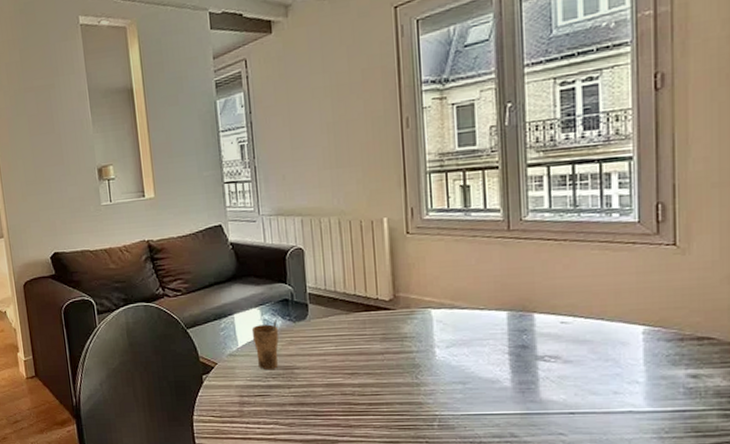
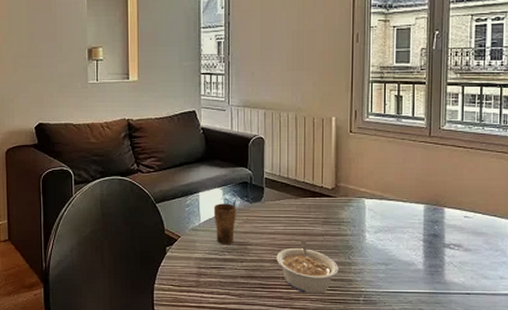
legume: none [329,359,405,420] -> present [276,239,339,294]

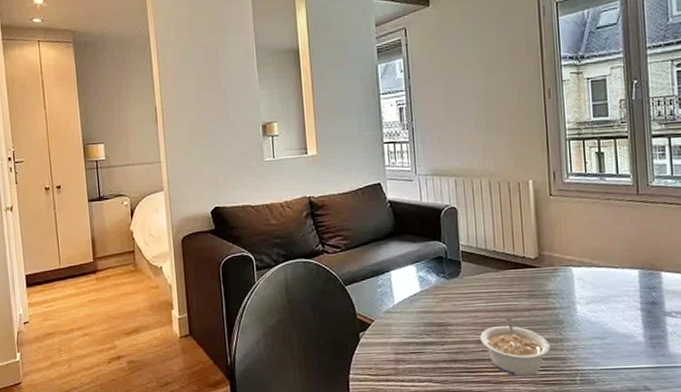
cup: present [213,200,237,245] -> none [407,277,434,327]

